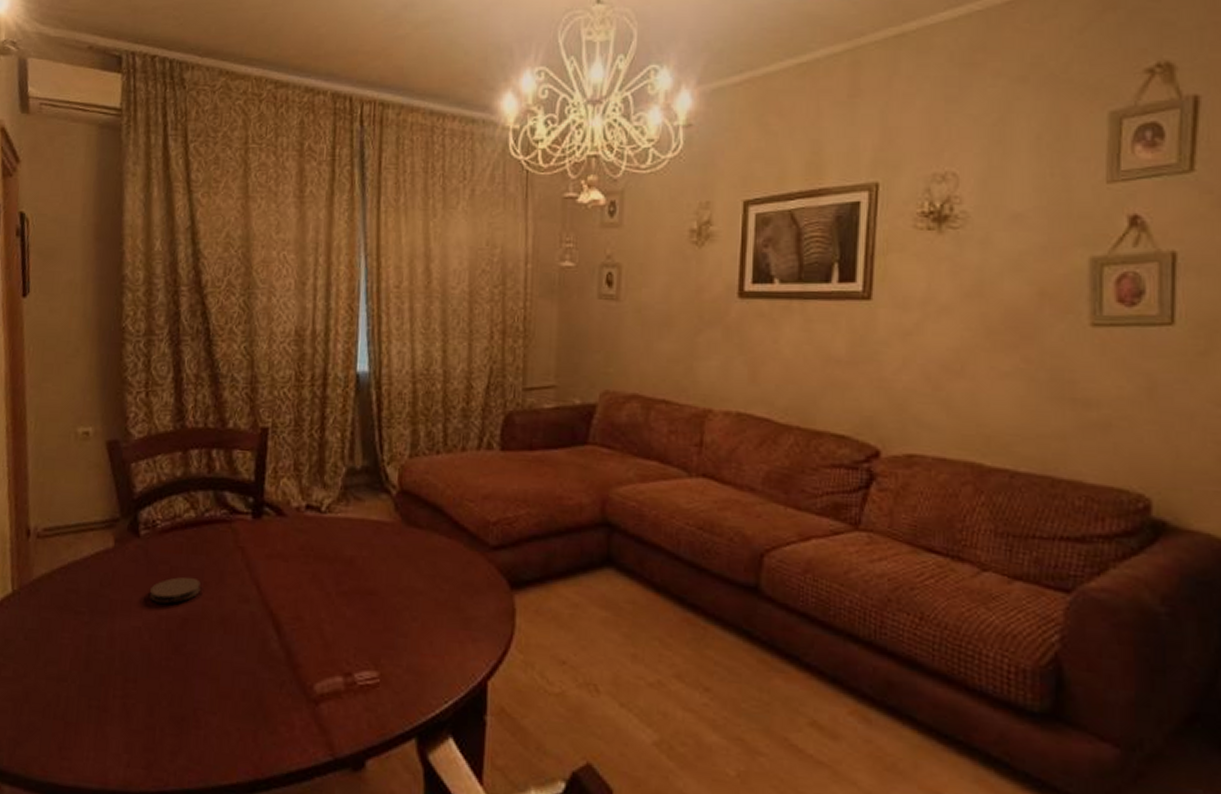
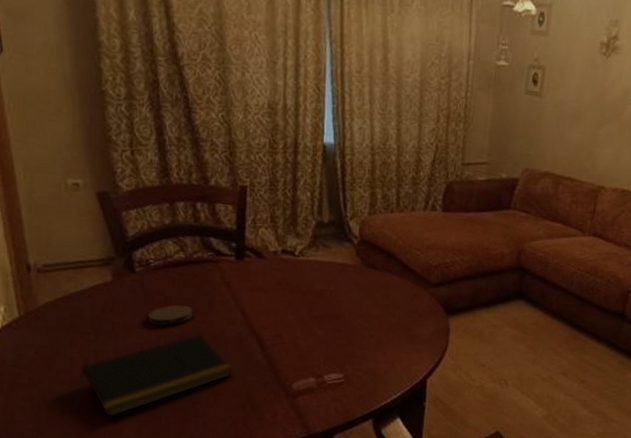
notepad: none [66,613,244,727] -> present [79,333,233,418]

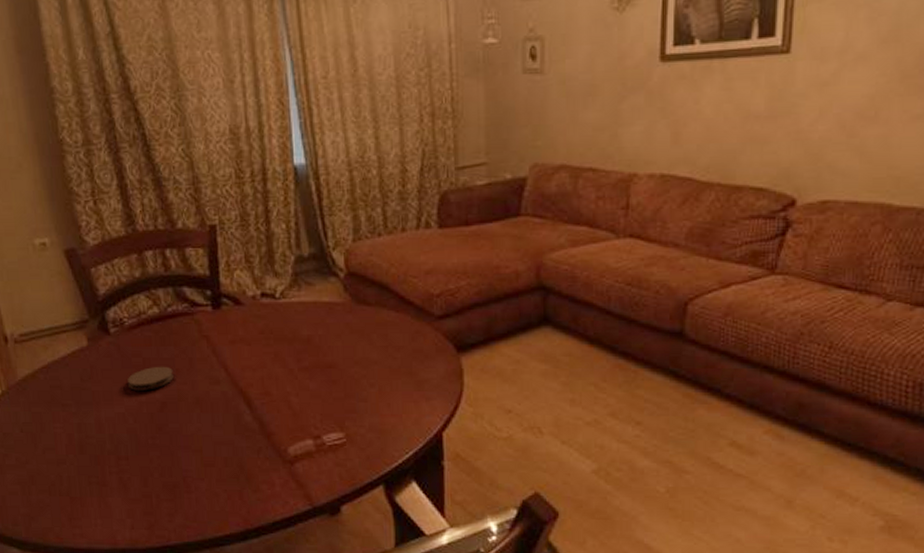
notepad: present [79,333,233,418] -> none [64,396,222,499]

